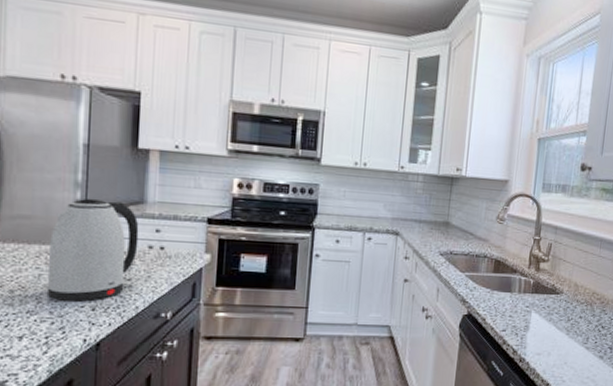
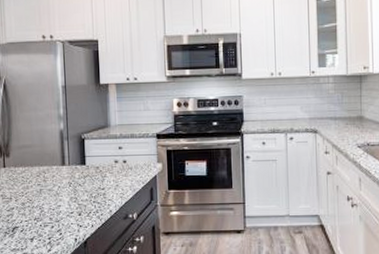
kettle: present [46,198,139,302] -> none [45,127,107,209]

